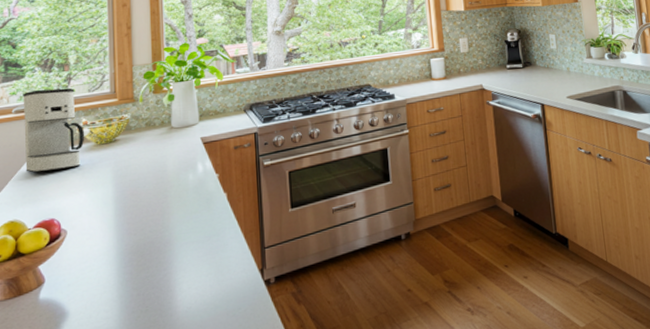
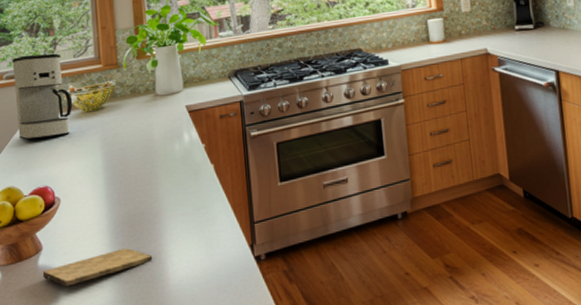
cutting board: none [43,278,161,320] -> present [42,248,153,287]

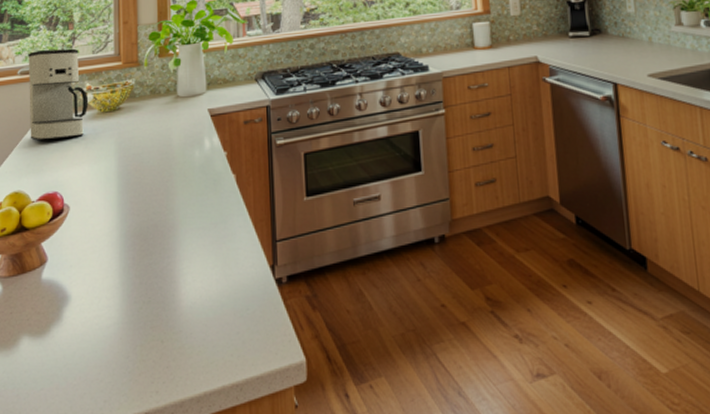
cutting board: present [42,248,153,287] -> none [46,264,165,305]

